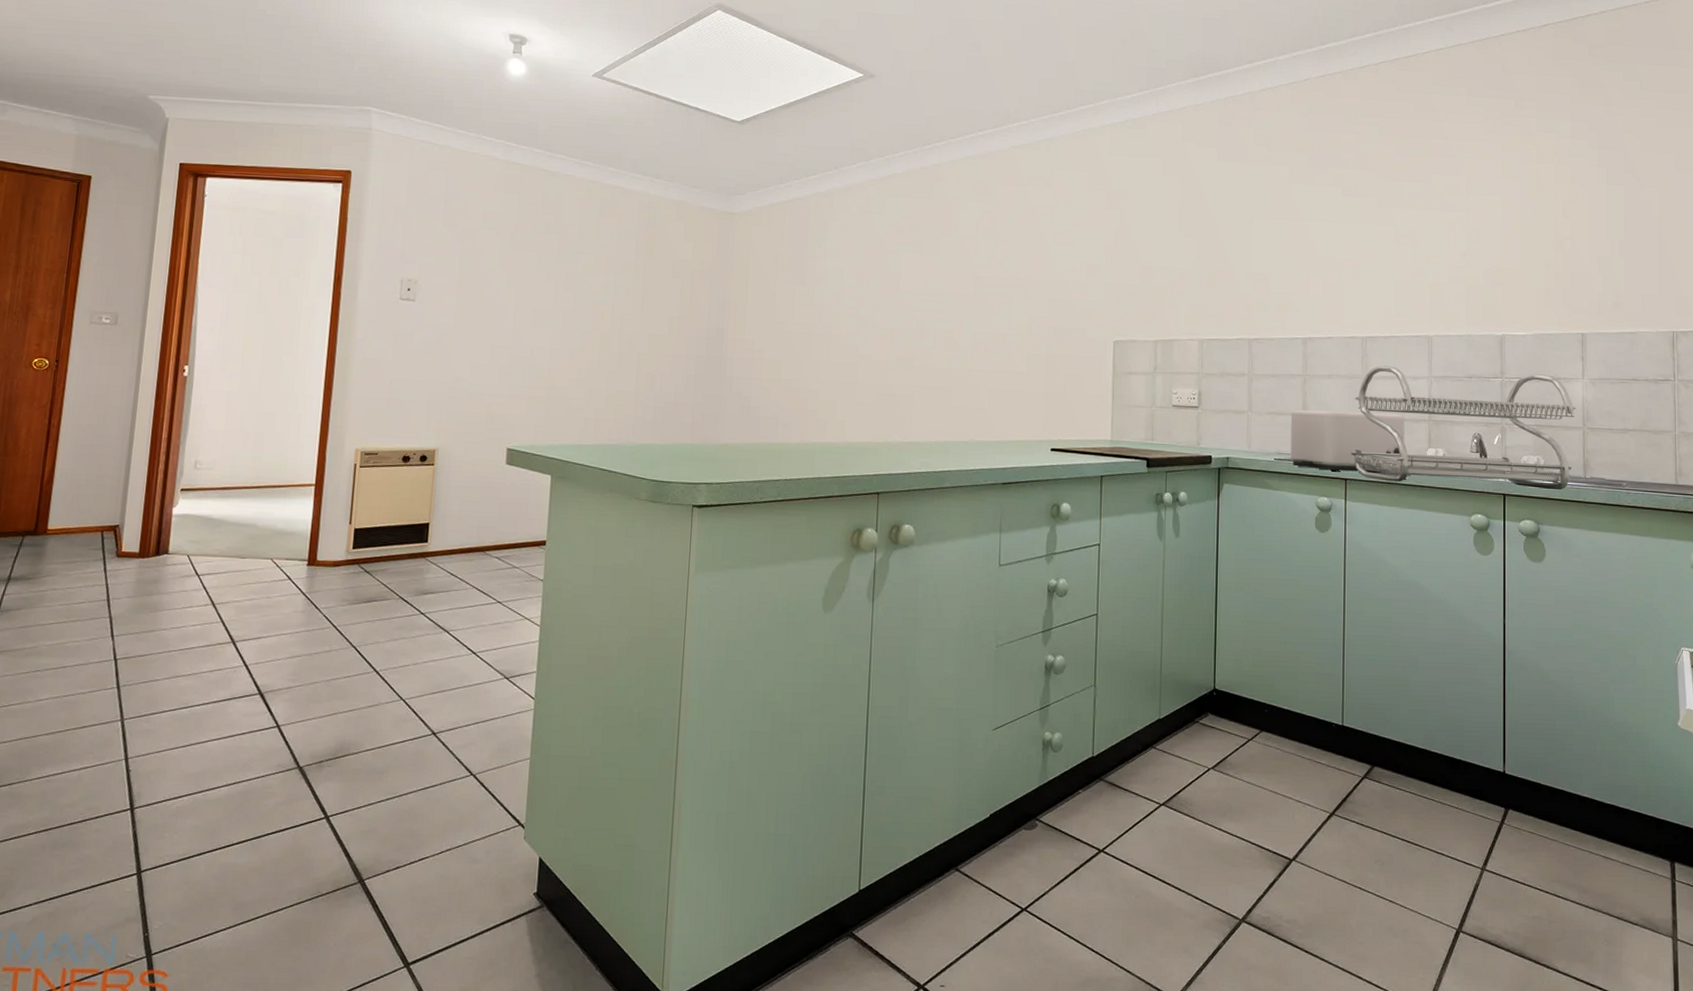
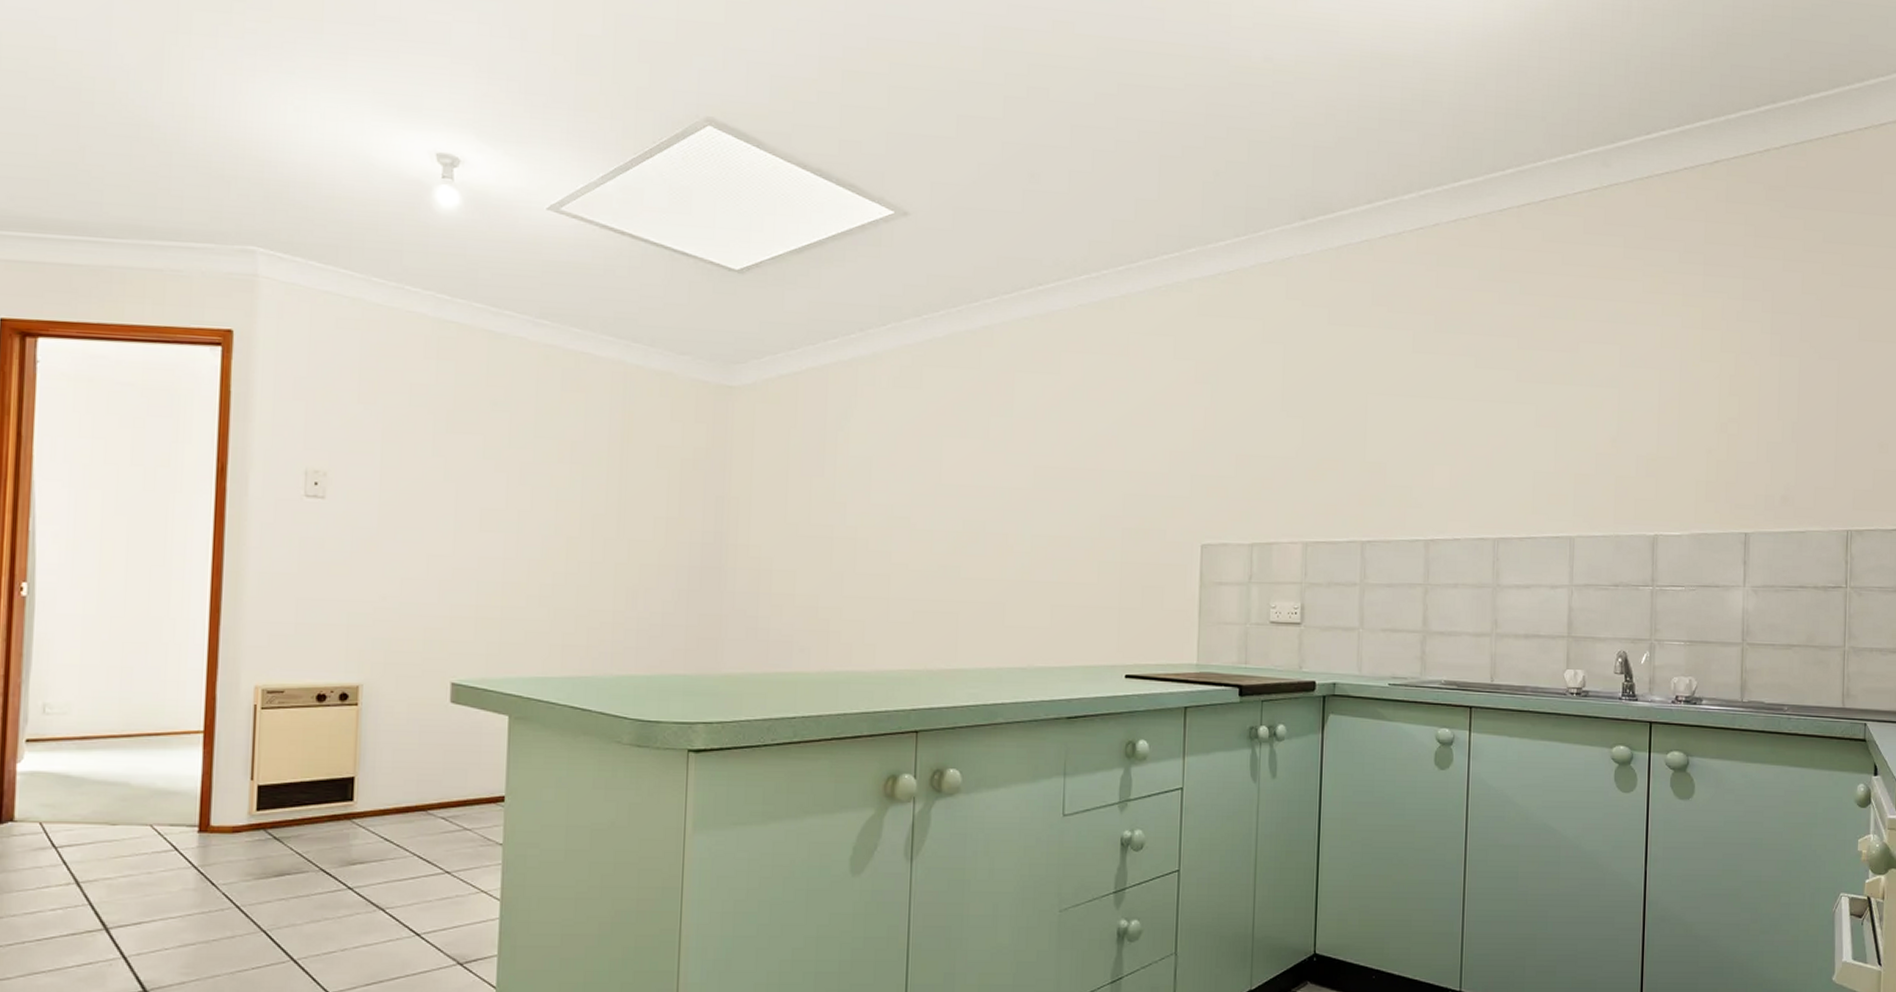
toaster: present [1291,409,1405,472] -> none [1407,625,1540,699]
dish rack: present [1351,365,1577,491] -> none [1477,571,1736,717]

